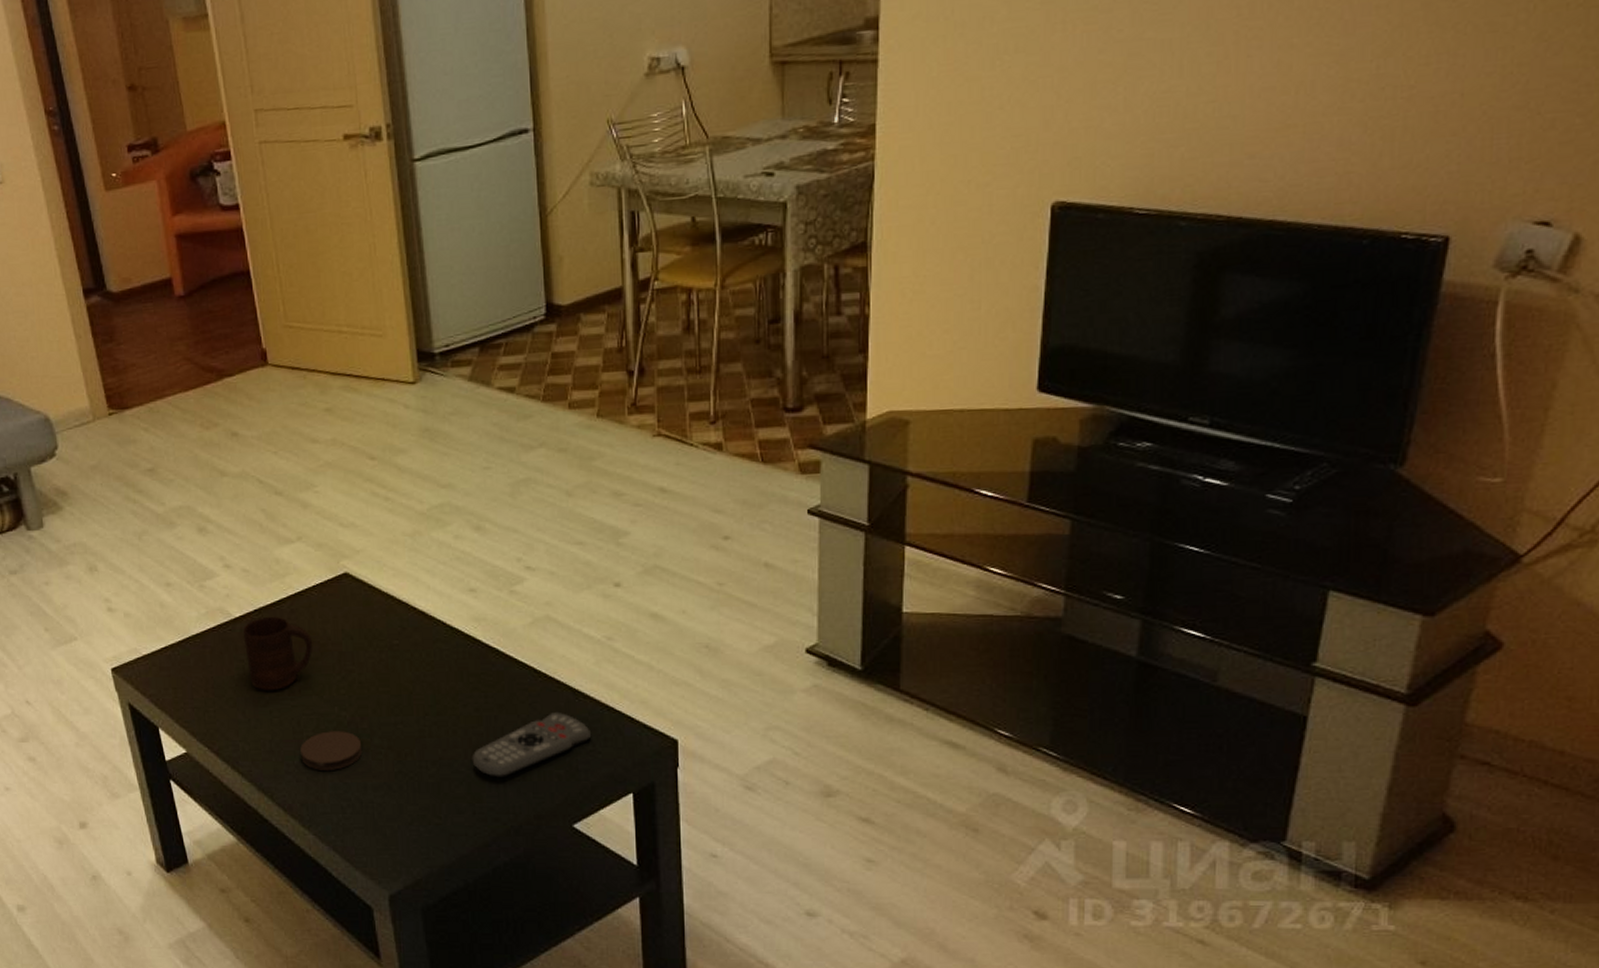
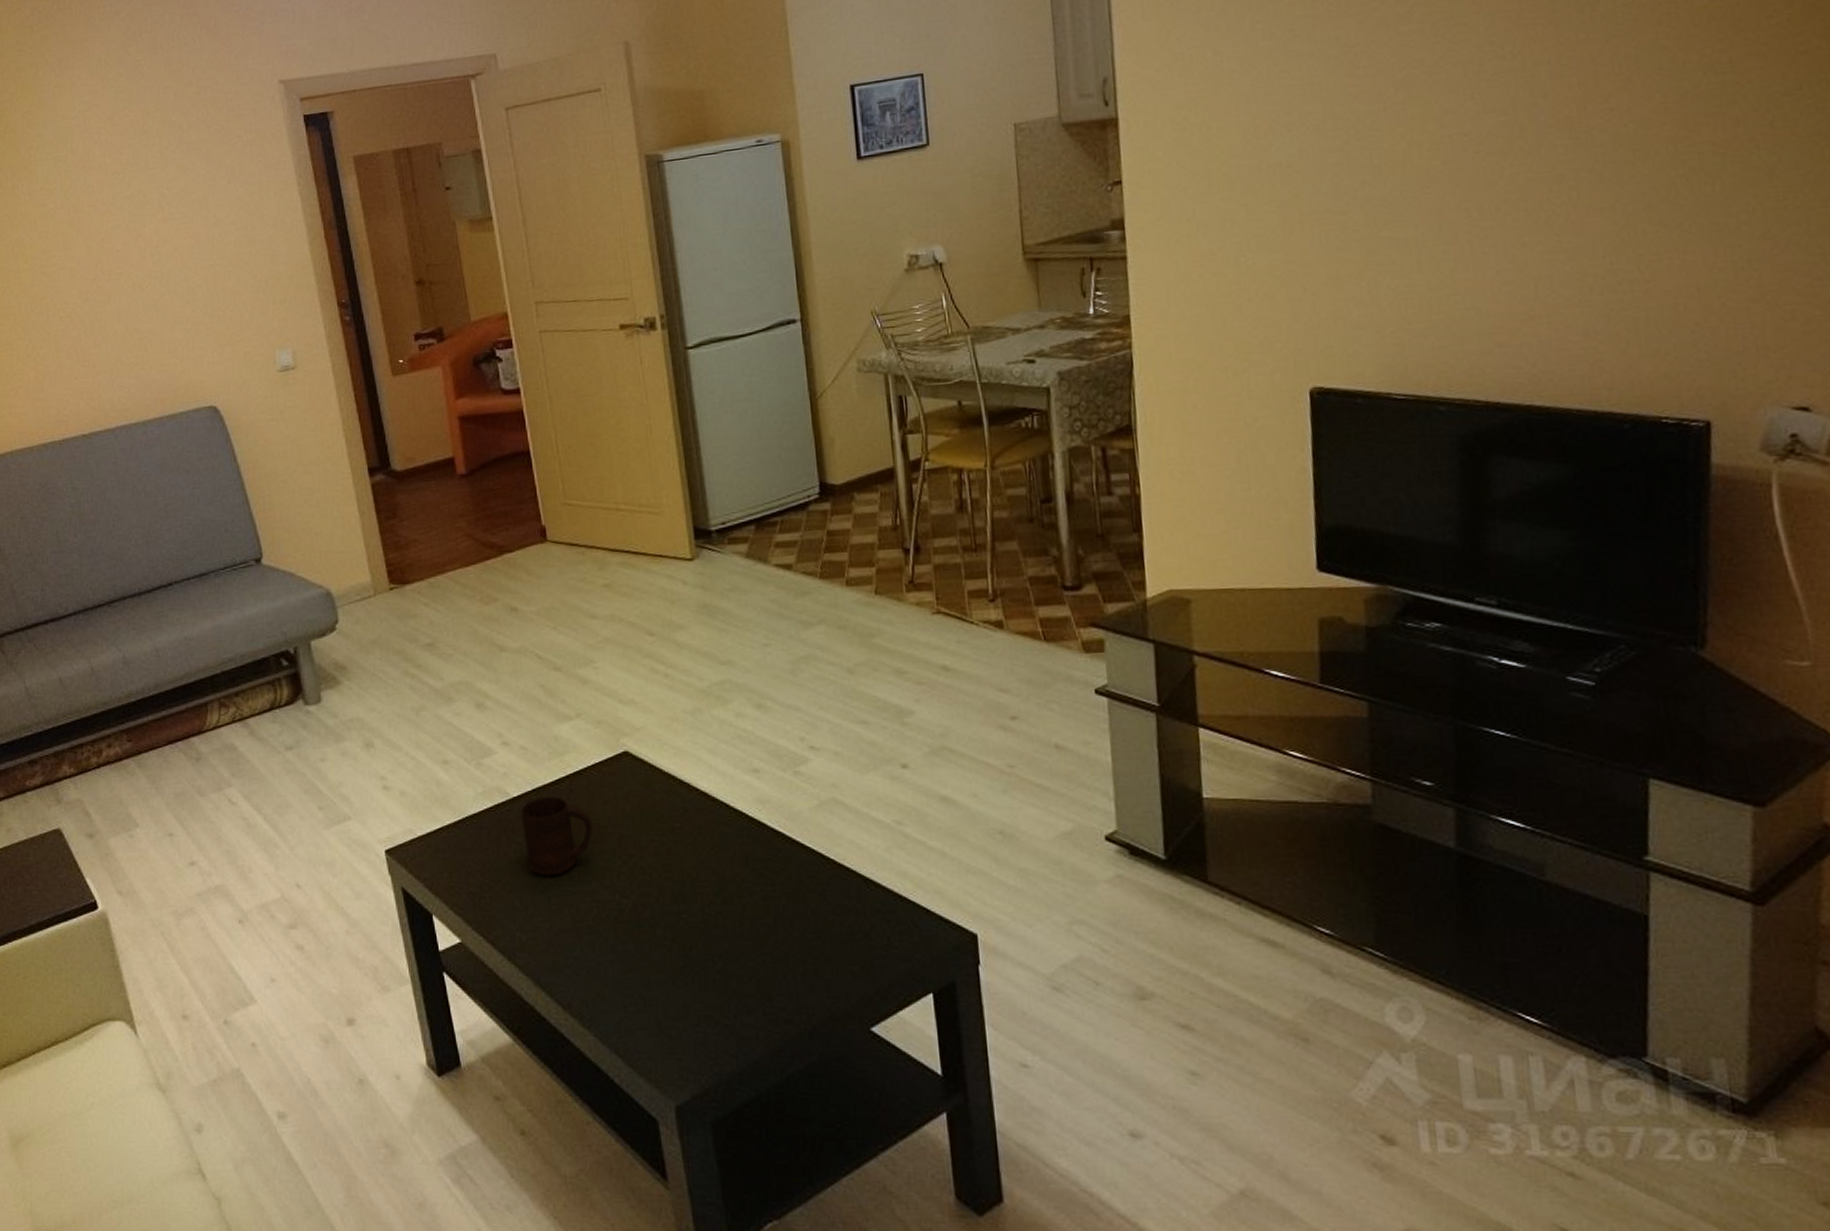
coaster: present [300,731,363,770] -> none [580,920,645,964]
remote control: present [471,713,592,777] -> none [760,903,886,974]

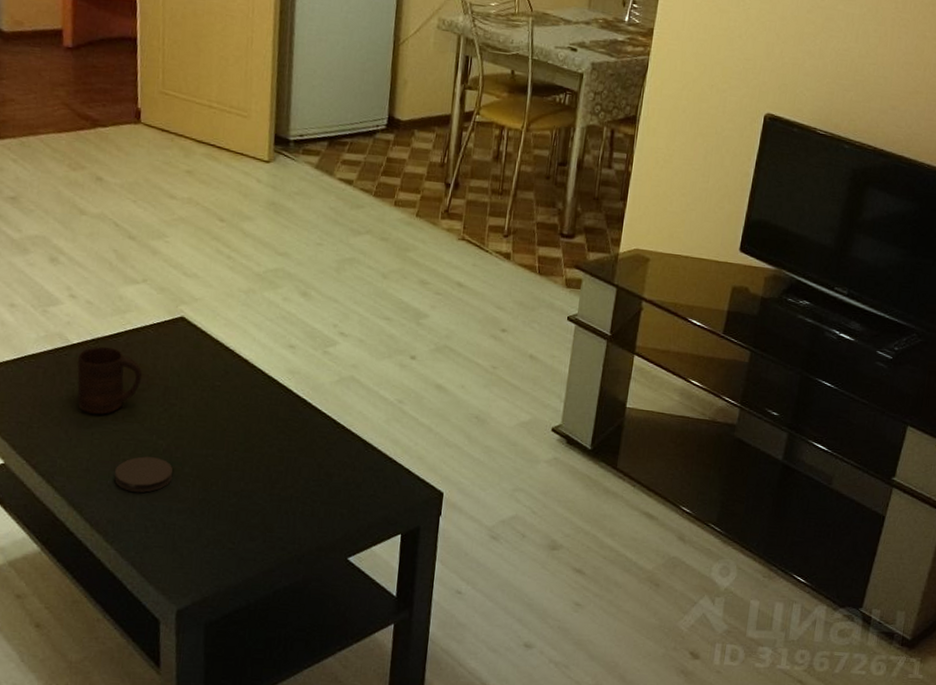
coaster: none [580,920,645,964] -> present [114,456,173,493]

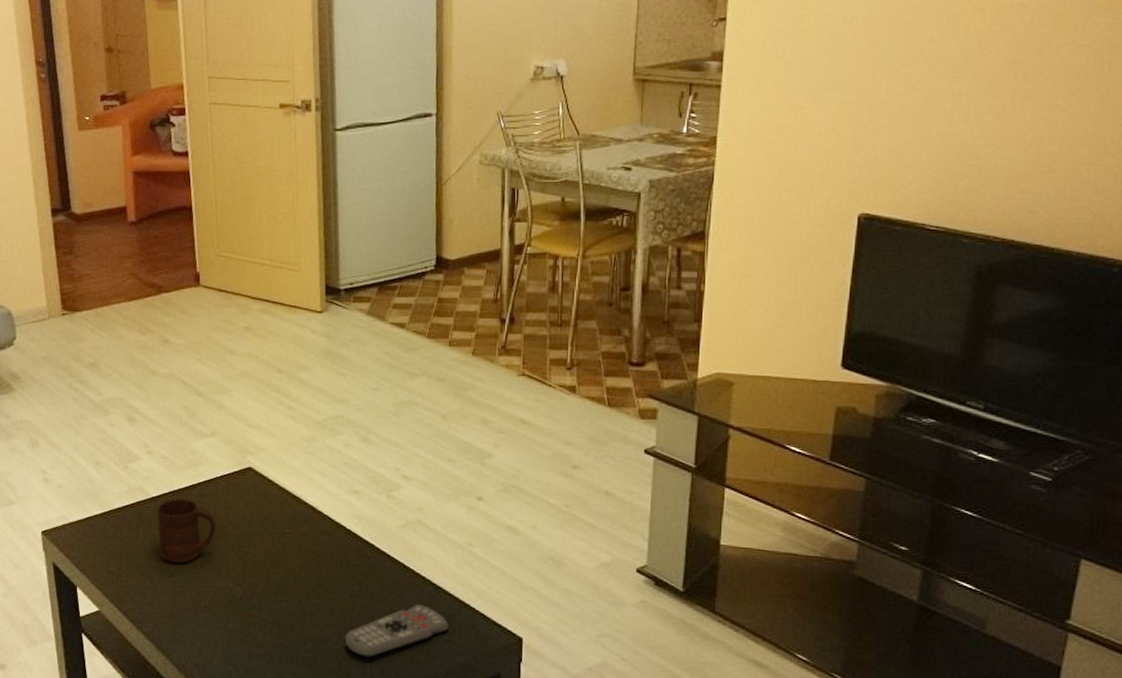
coaster: present [114,456,173,493] -> none [197,603,251,638]
remote control: none [269,460,375,512] -> present [344,604,449,658]

